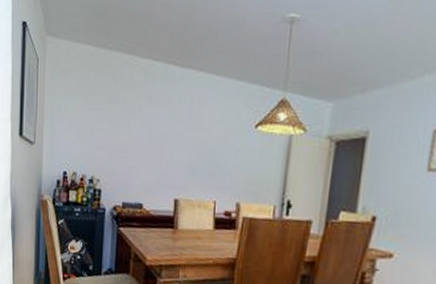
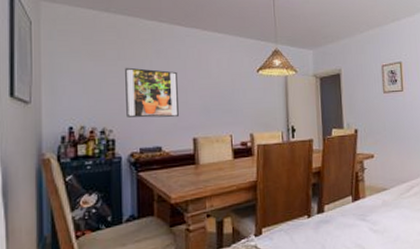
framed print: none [113,113,166,174] -> present [125,67,179,118]

